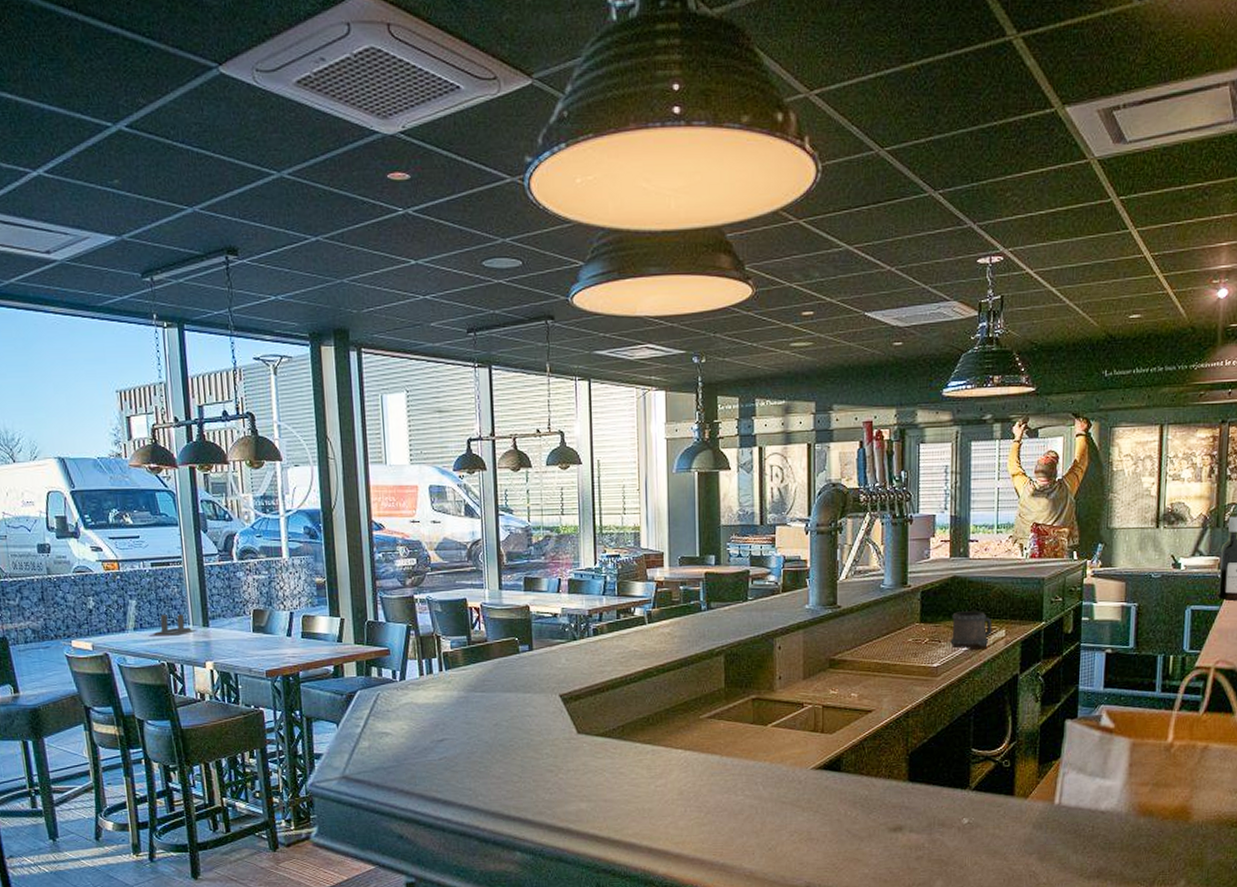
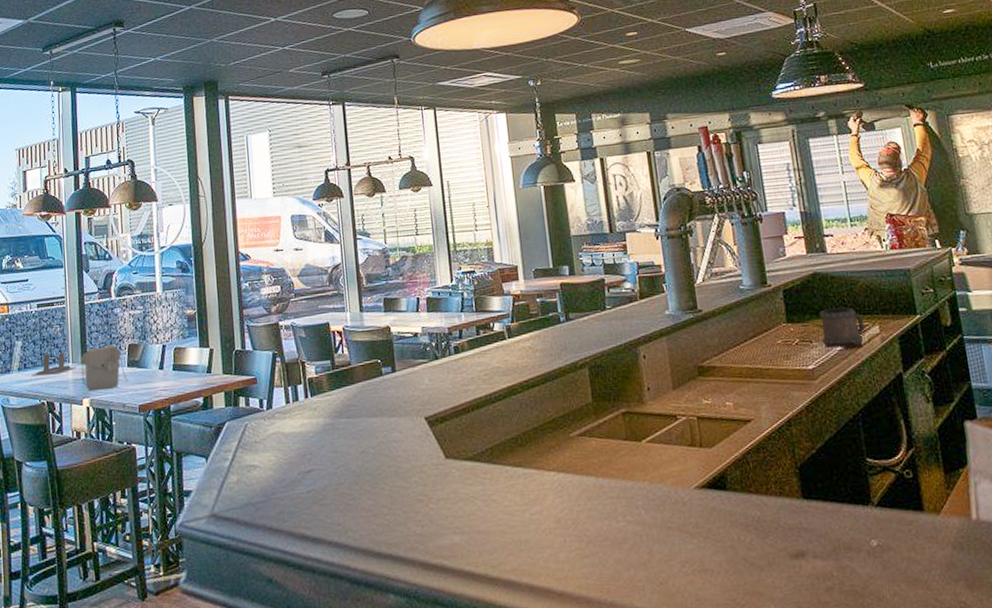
handbag: none [202,603,254,655] -> present [80,340,128,391]

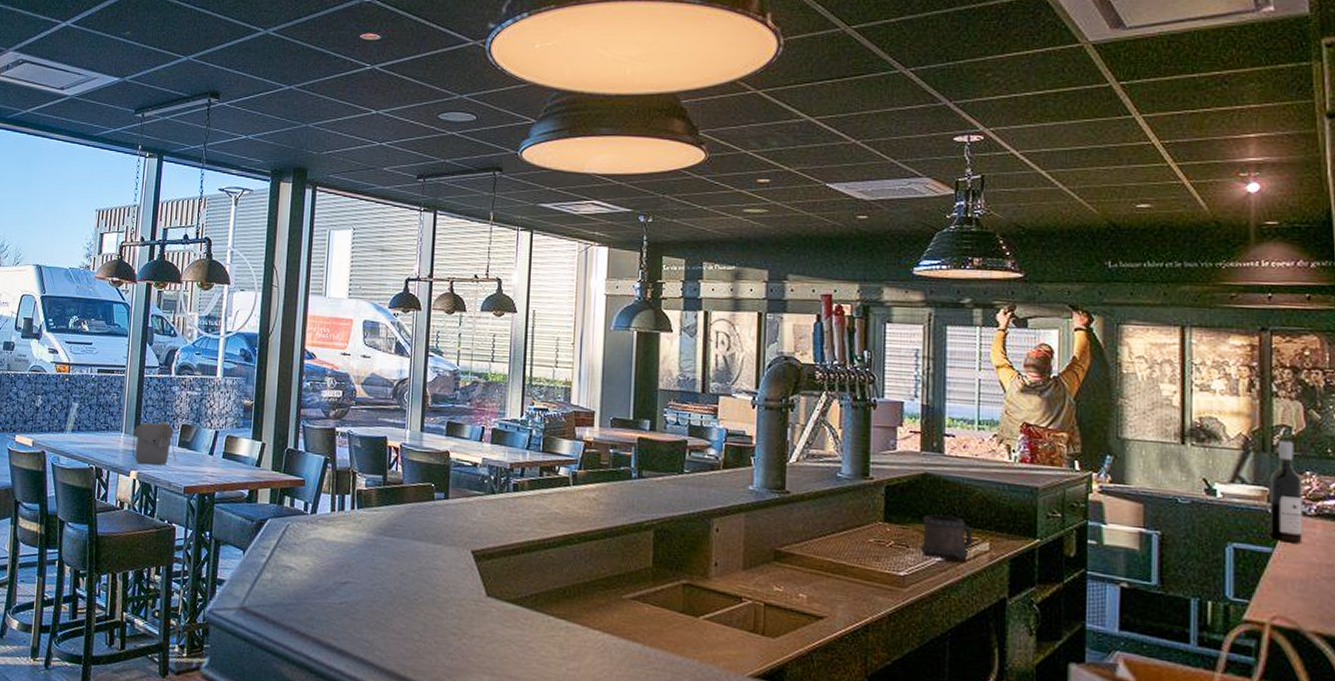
napkin holder: present [32,352,76,376] -> none [84,420,128,442]

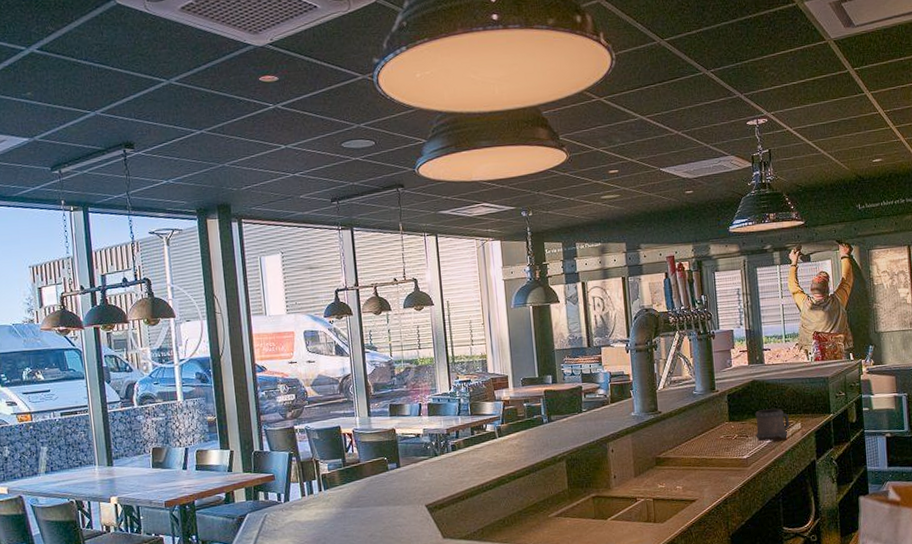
handbag: present [132,415,177,465] -> none [106,444,153,490]

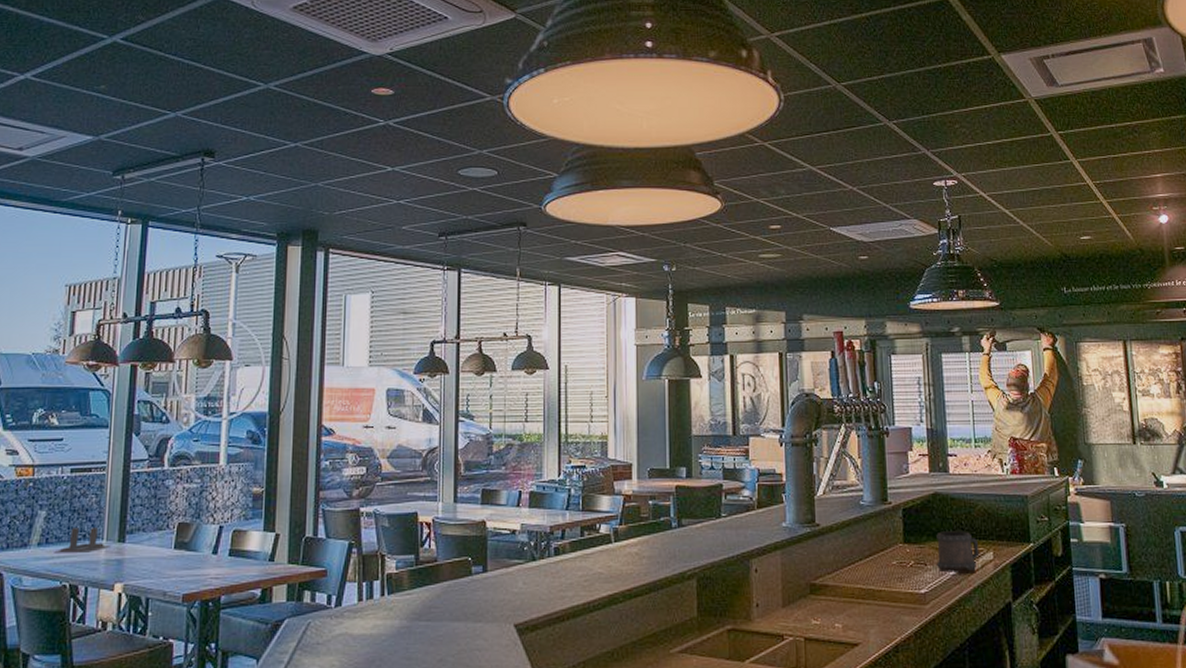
napkin holder: none [59,456,102,478] -> present [54,527,111,553]

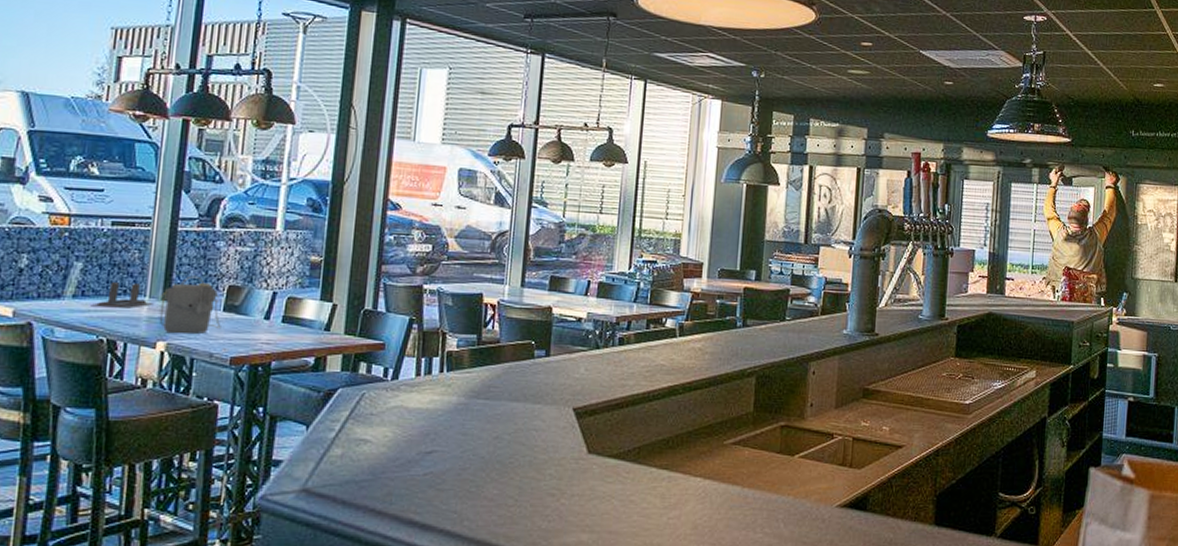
handbag: none [116,515,173,575] -> present [159,275,221,334]
beer mug: present [936,531,980,576] -> none [983,349,1024,390]

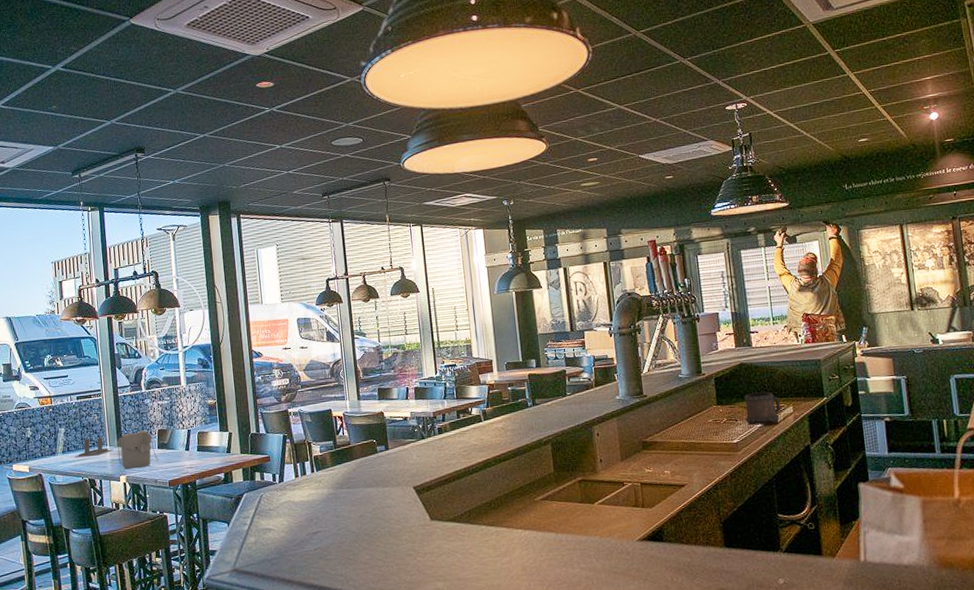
beer mug: none [983,349,1024,390] -> present [744,392,781,428]

